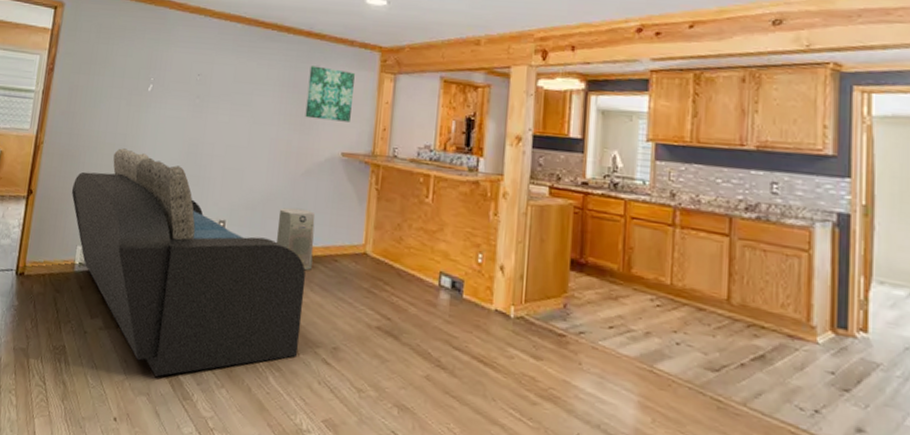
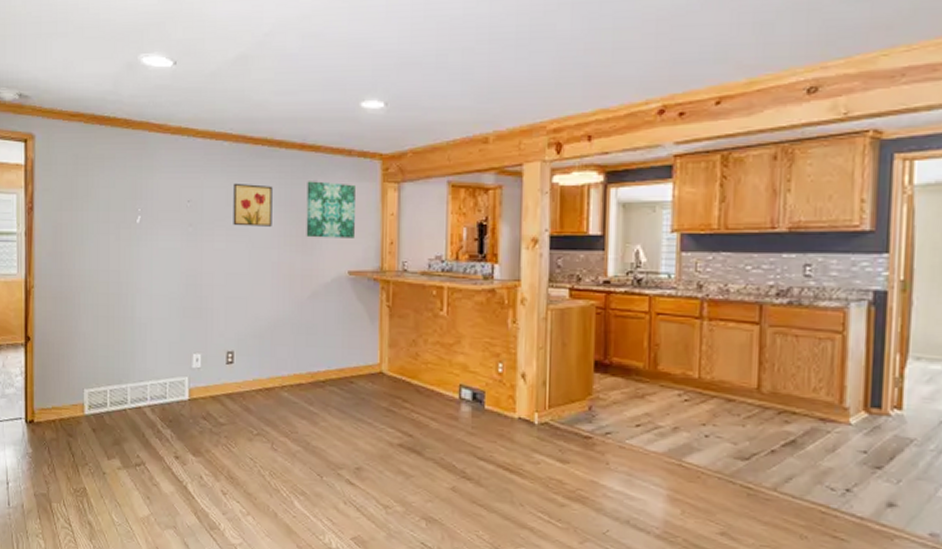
sofa: present [71,148,306,377] -> none [70,286,322,510]
wall art: none [238,61,278,105] -> present [233,183,273,227]
air purifier: present [276,207,315,271] -> none [288,332,328,395]

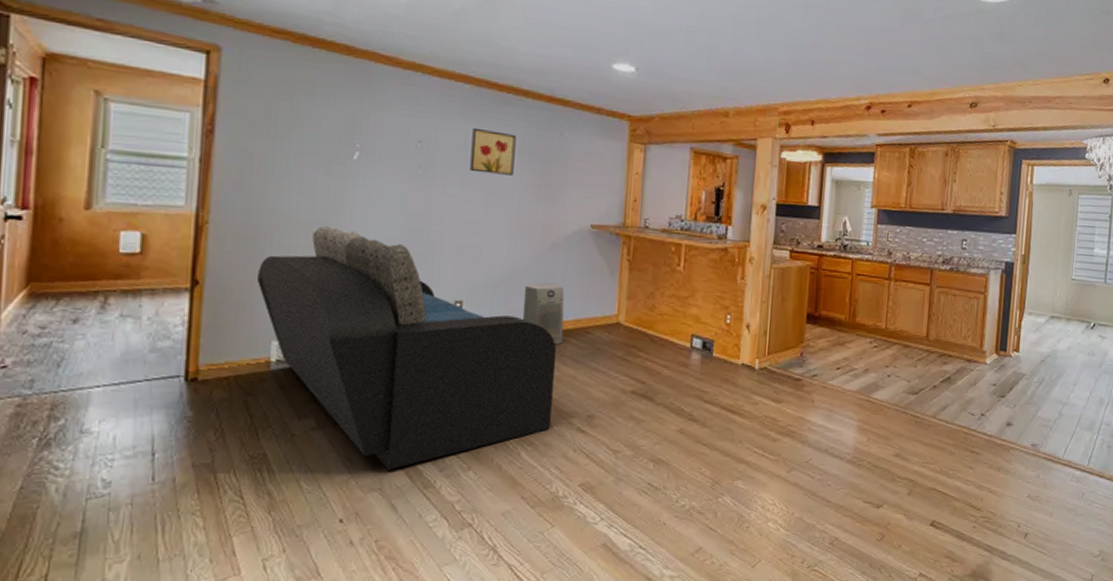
sofa: none [70,286,322,510] -> present [256,226,557,470]
air purifier: none [288,332,328,395] -> present [522,282,565,345]
wall art: present [306,181,355,238] -> none [549,133,603,194]

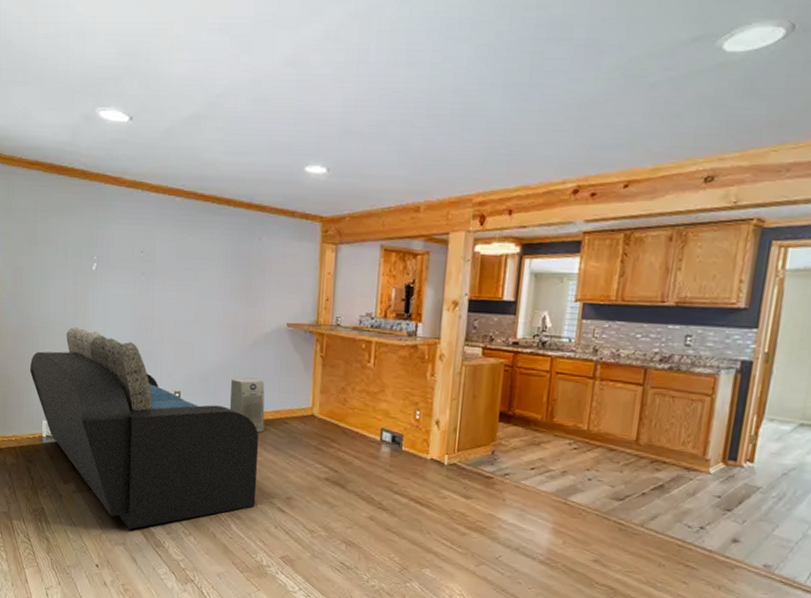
wall art: present [470,127,516,176] -> none [183,236,221,279]

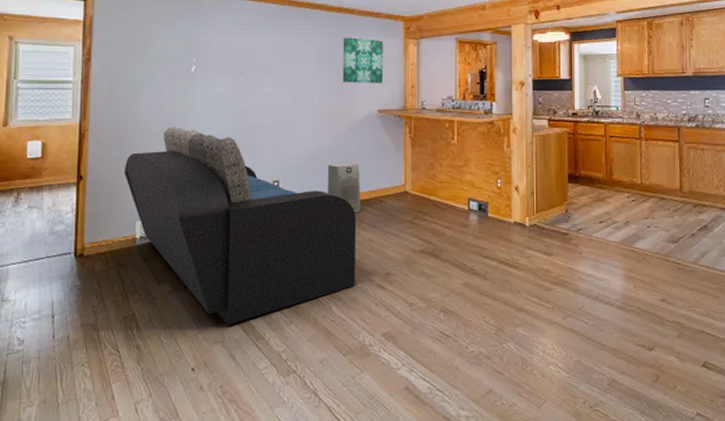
wall art: none [250,238,297,294] -> present [342,37,383,83]

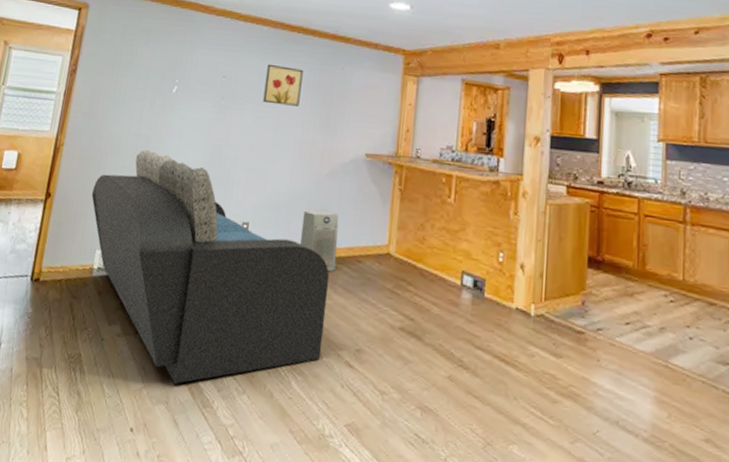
wall art: none [279,38,314,74] -> present [263,64,304,107]
wall art: present [342,37,383,83] -> none [329,68,379,124]

